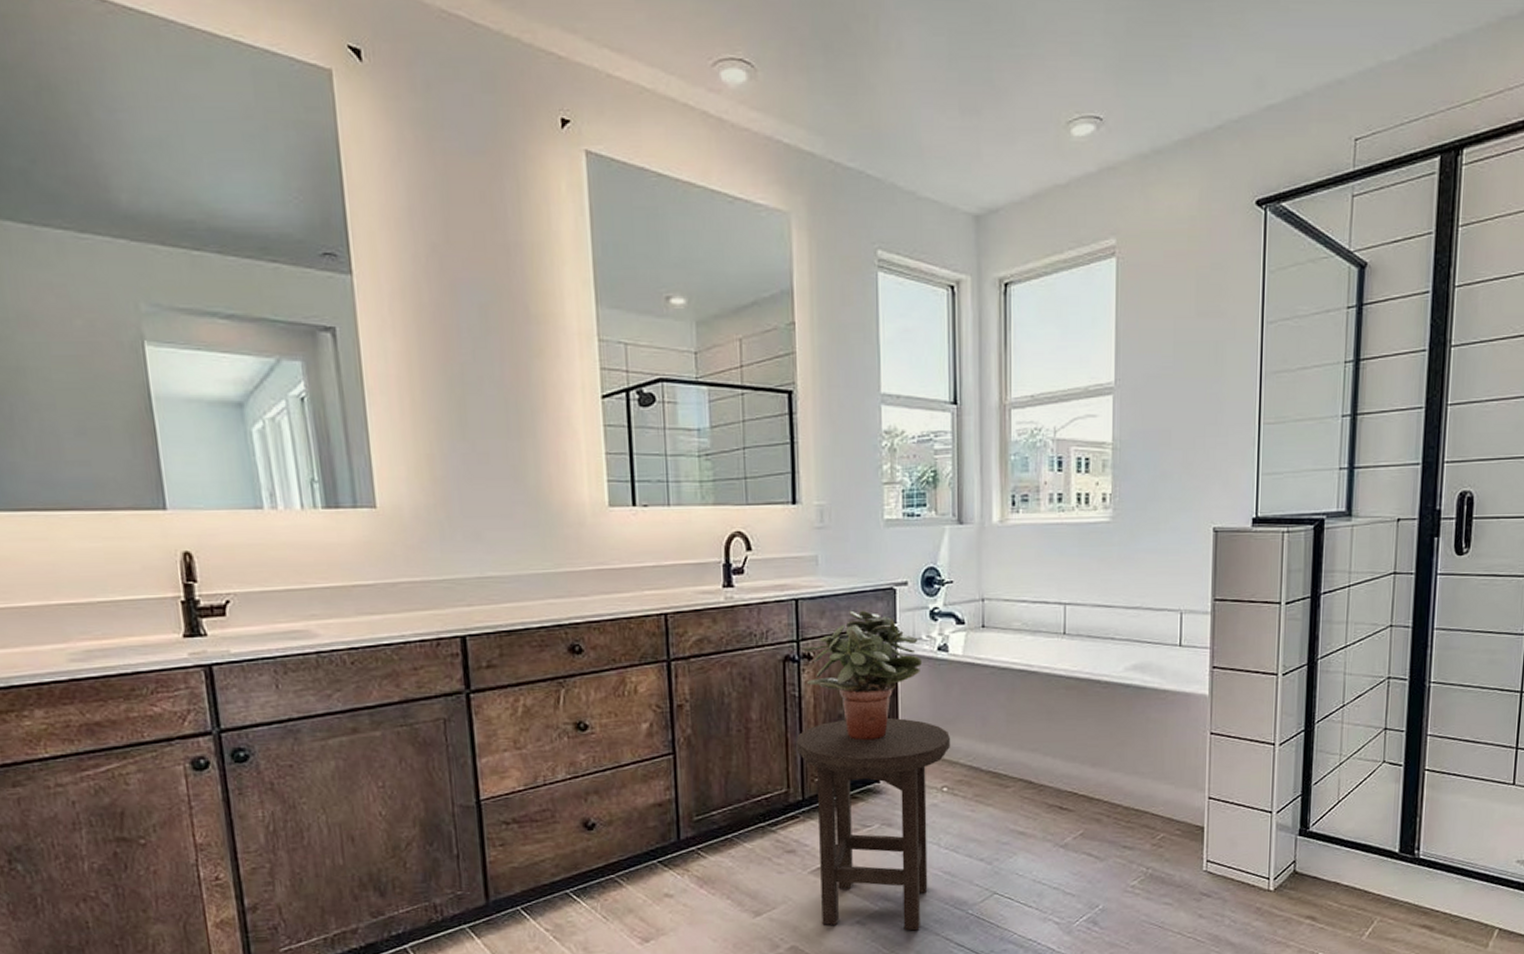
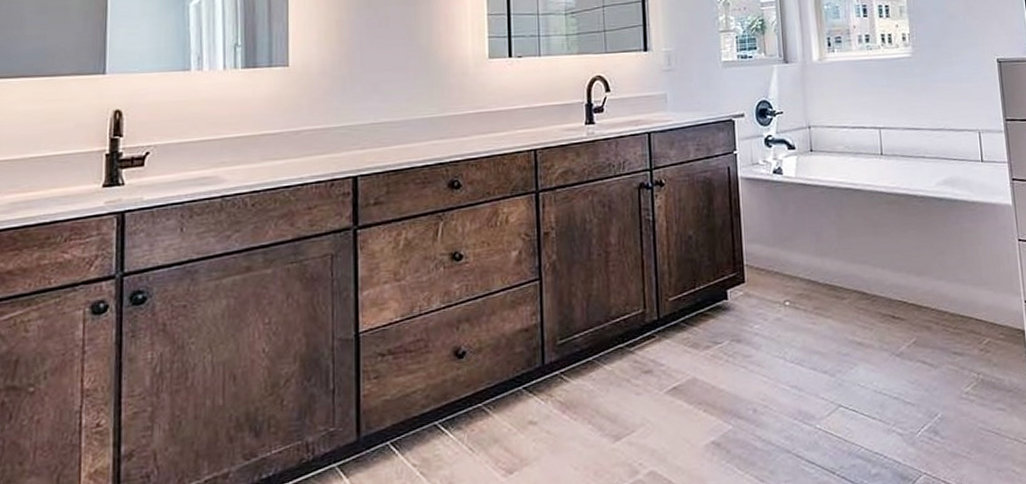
stool: present [796,718,950,931] -> none [651,237,789,449]
potted plant: present [800,610,922,741] -> none [653,140,760,260]

